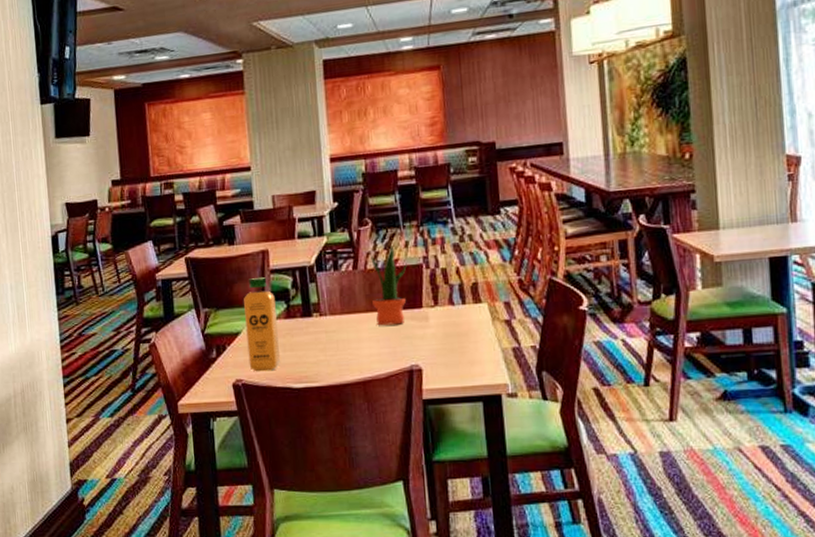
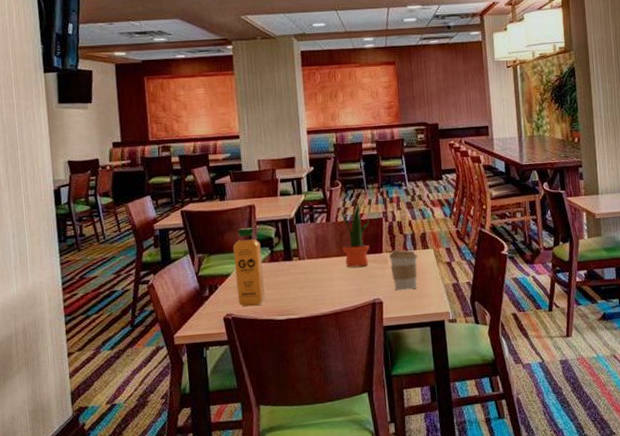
coffee cup: none [430,304,468,356] -> present [388,250,418,291]

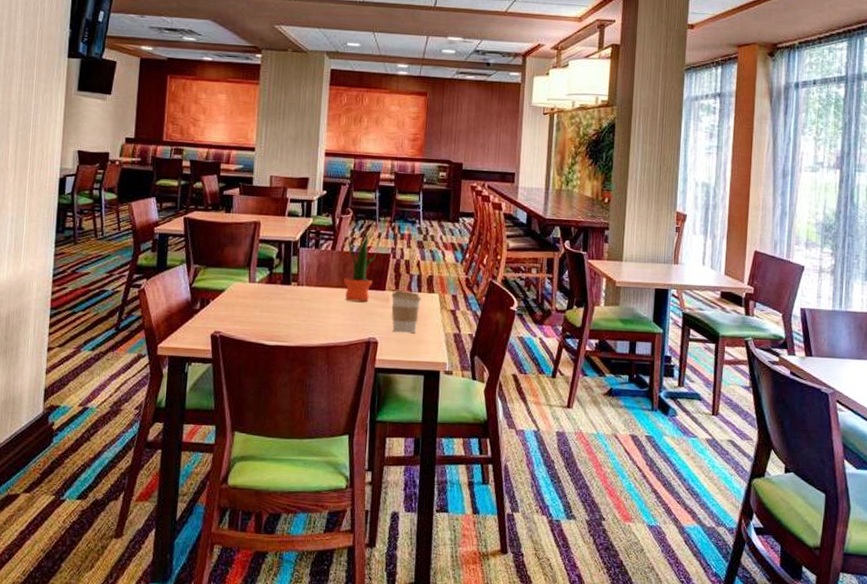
juice bottle: present [233,228,266,307] -> none [228,244,260,328]

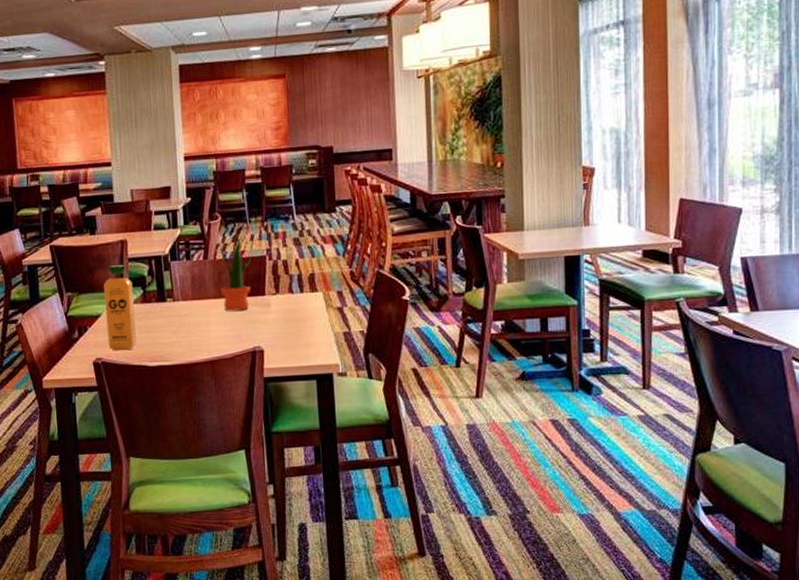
juice bottle: none [228,244,260,328] -> present [104,265,137,351]
coffee cup: present [391,290,422,334] -> none [272,293,305,339]

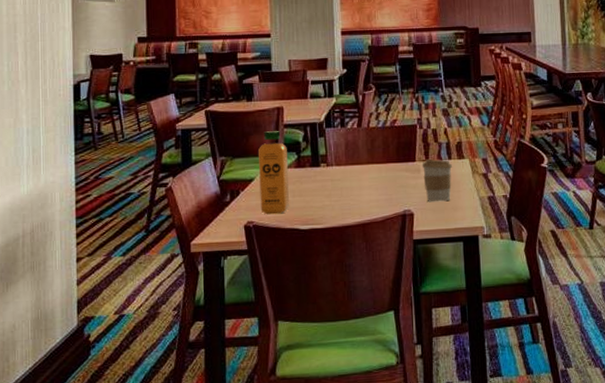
potted plant: present [219,239,252,311] -> none [373,108,404,176]
coffee cup: none [272,293,305,339] -> present [422,159,453,202]

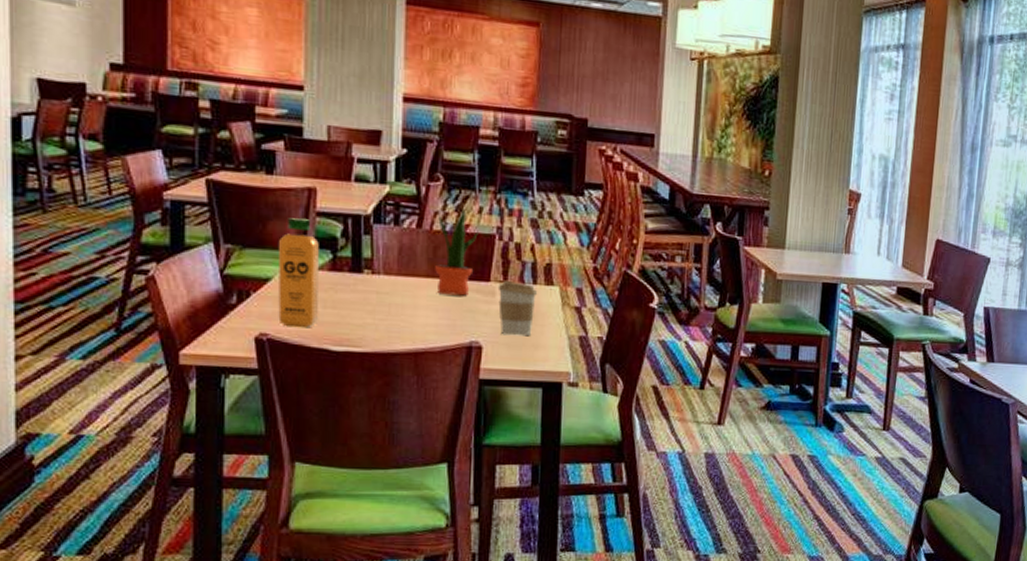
potted plant: none [373,108,404,176] -> present [435,209,478,296]

